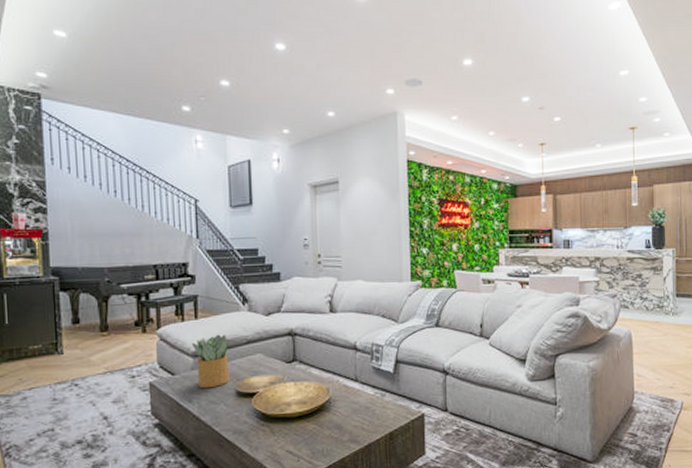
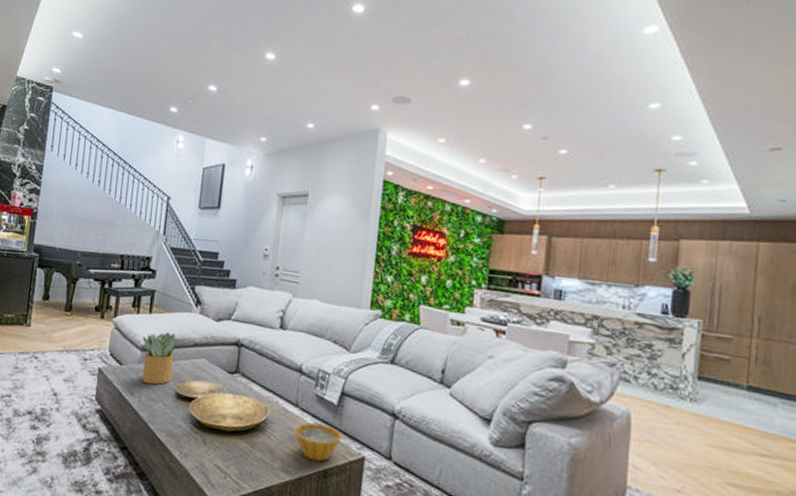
bowl: none [357,392,403,427] -> present [294,422,343,462]

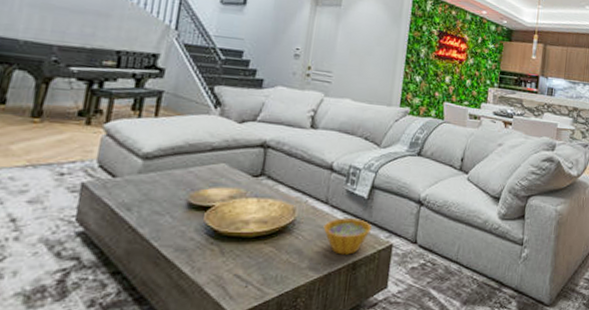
potted plant: present [142,332,177,385] -> none [143,137,191,196]

